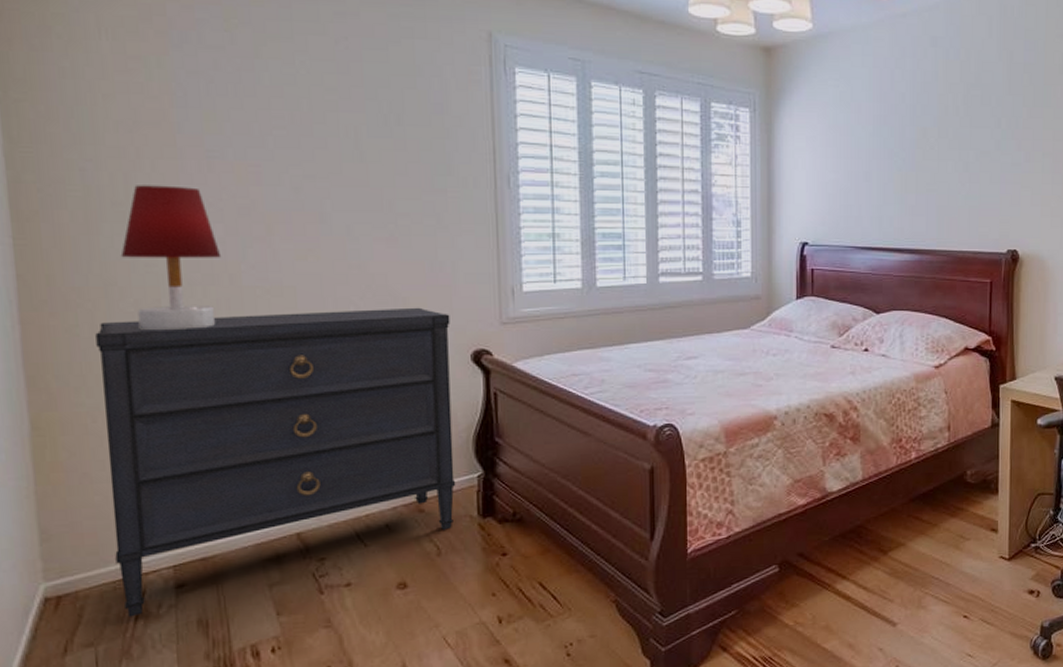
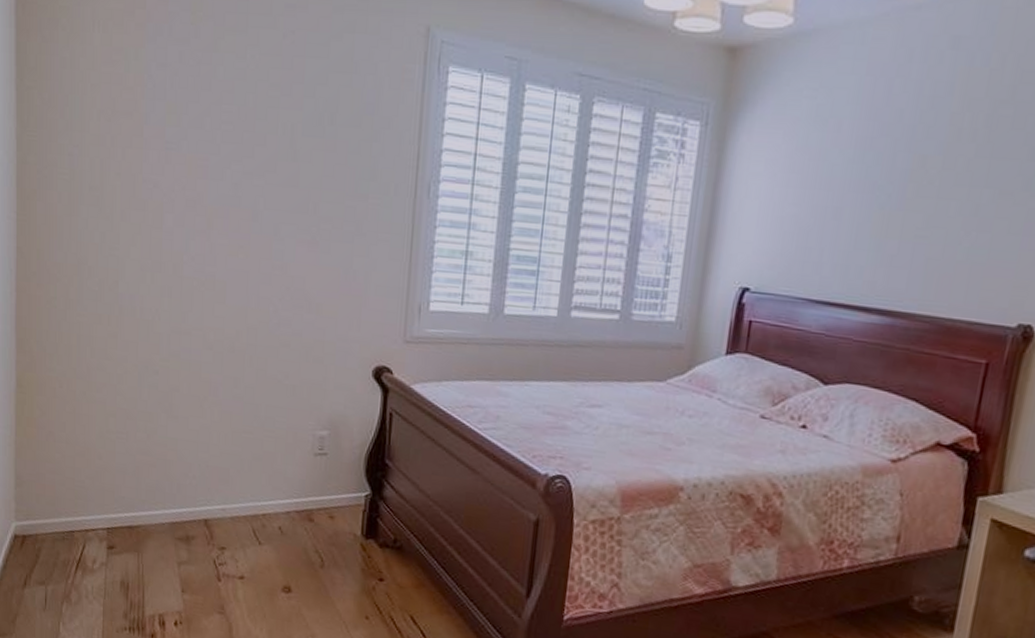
dresser: present [95,307,456,618] -> none [66,297,358,567]
table lamp: present [120,185,222,331] -> none [92,172,169,313]

